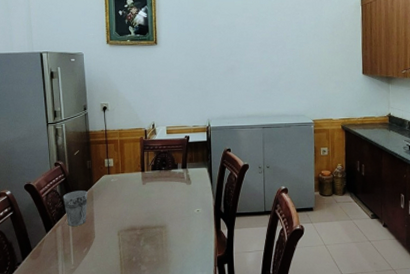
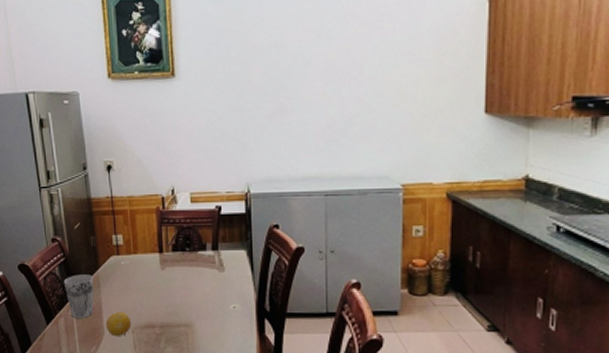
fruit: none [96,218,118,238] -> present [105,311,132,336]

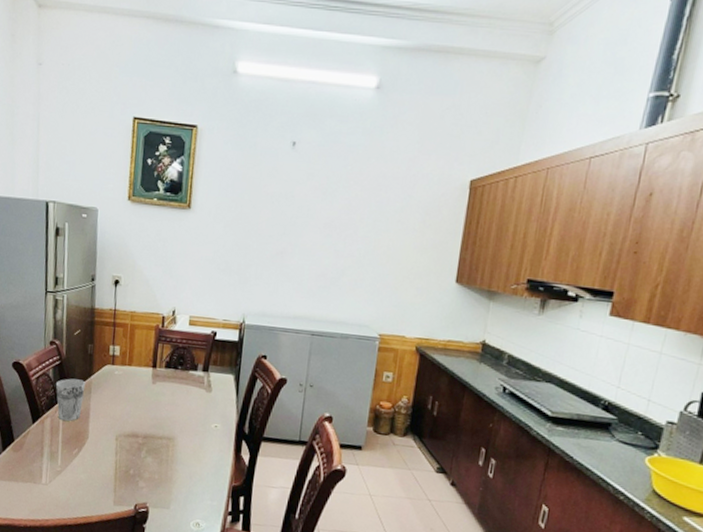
fruit: present [105,311,132,336] -> none [90,418,117,442]

